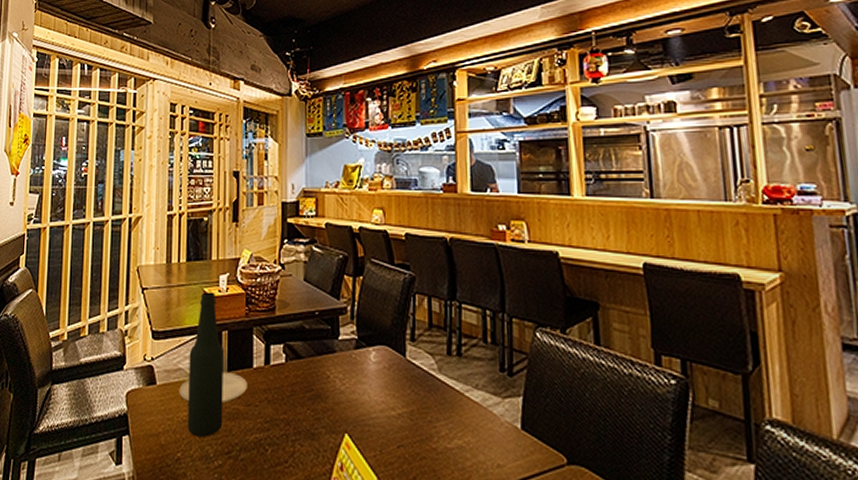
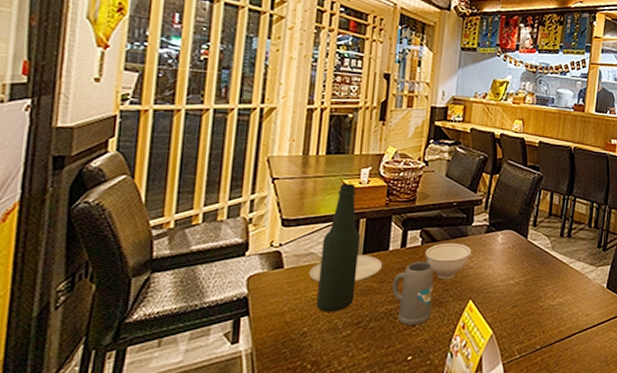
beer mug: none [260,382,303,461] -> present [392,262,434,325]
bowl: none [290,360,342,406] -> present [425,243,472,280]

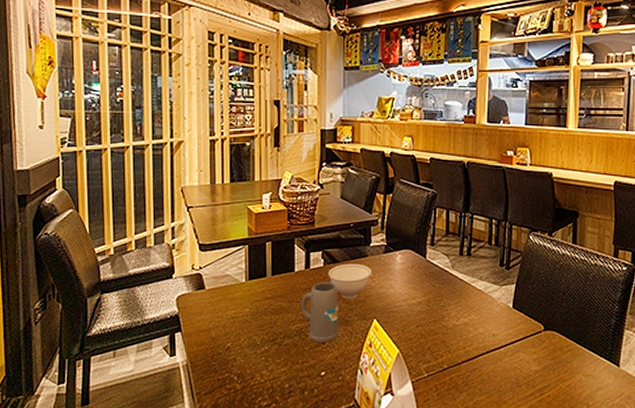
plate: present [309,255,382,282] -> none [227,276,290,302]
beer bottle: present [315,183,361,312] -> none [235,209,269,329]

